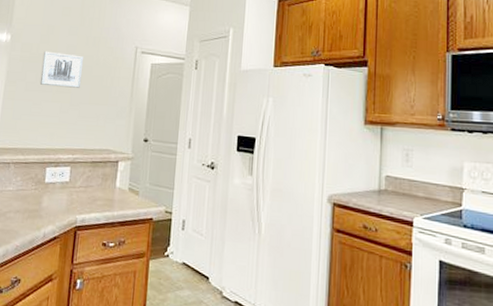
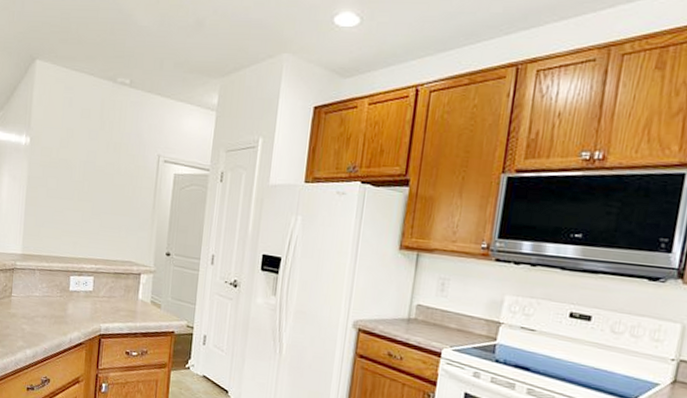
wall art: present [39,51,84,88] -> none [61,156,105,197]

